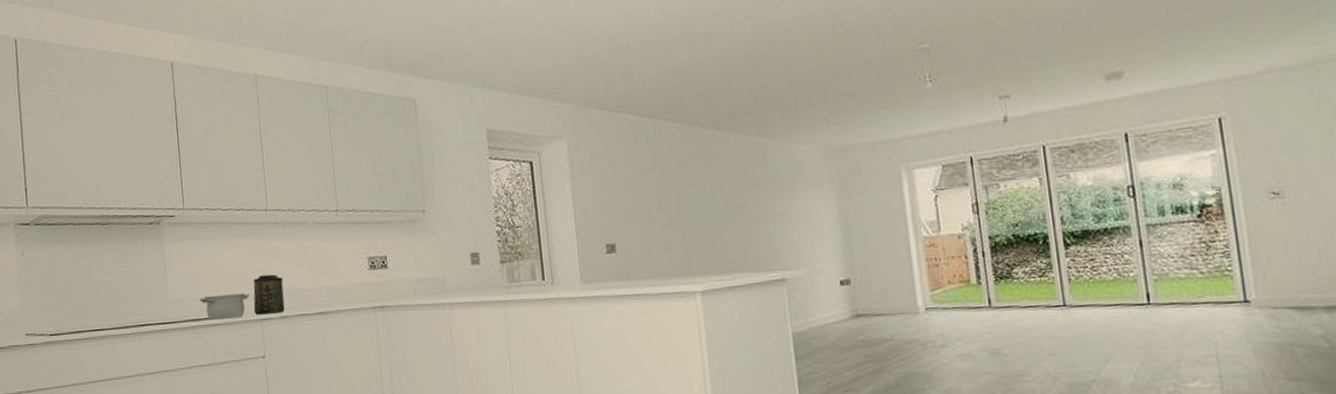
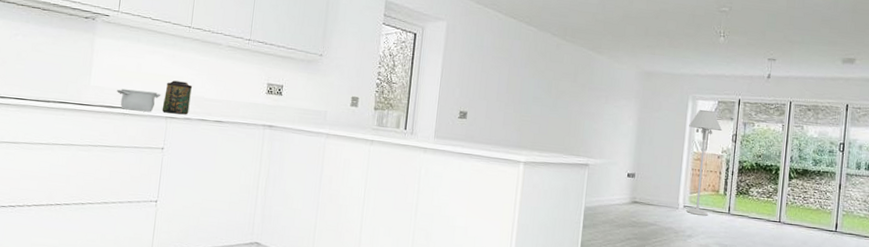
floor lamp: none [909,179,961,317] -> present [686,109,723,216]

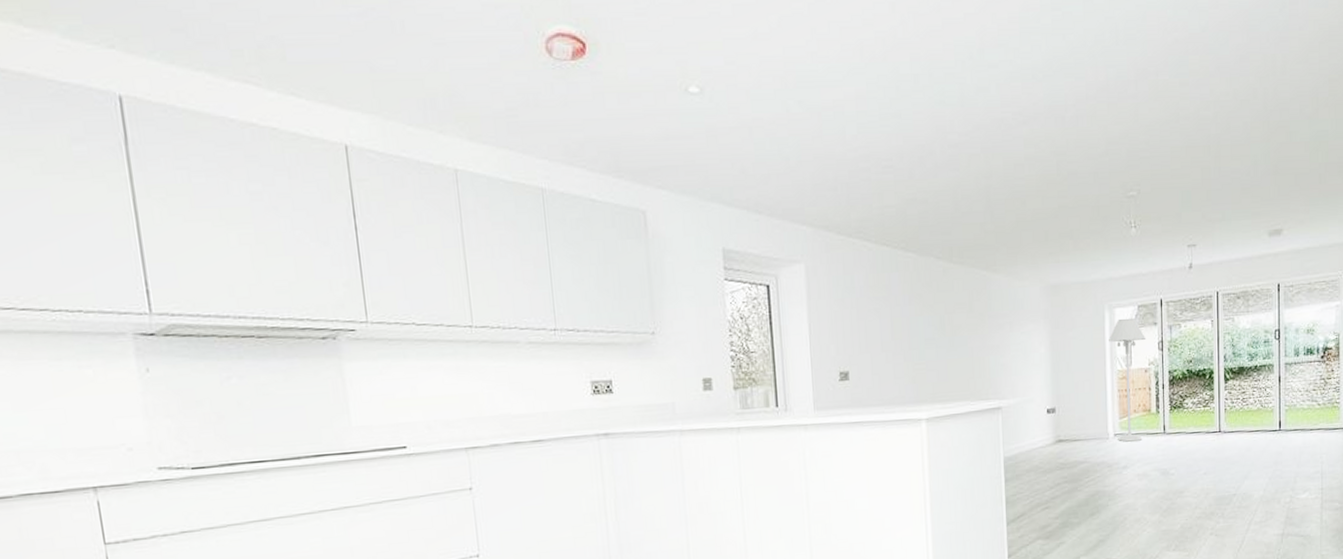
cooking pot: present [117,89,161,112] -> none [390,419,453,449]
canister: present [162,80,193,115] -> none [456,398,495,443]

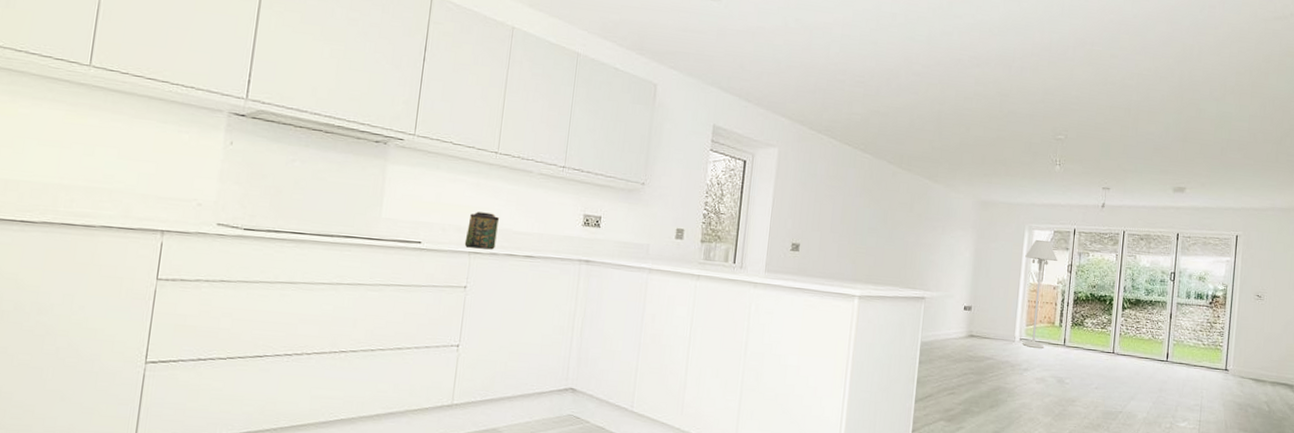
canister: none [456,398,495,443] -> present [464,211,500,250]

